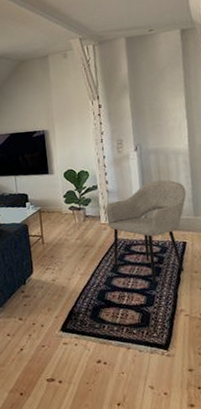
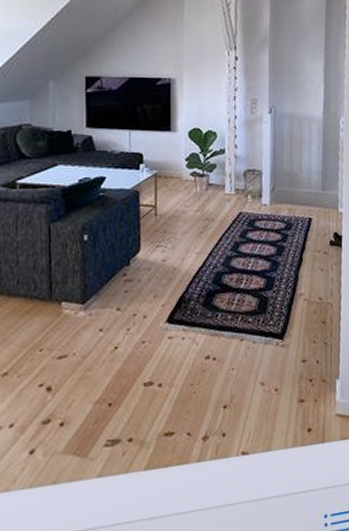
armchair: present [105,180,187,284] -> none [232,148,317,265]

